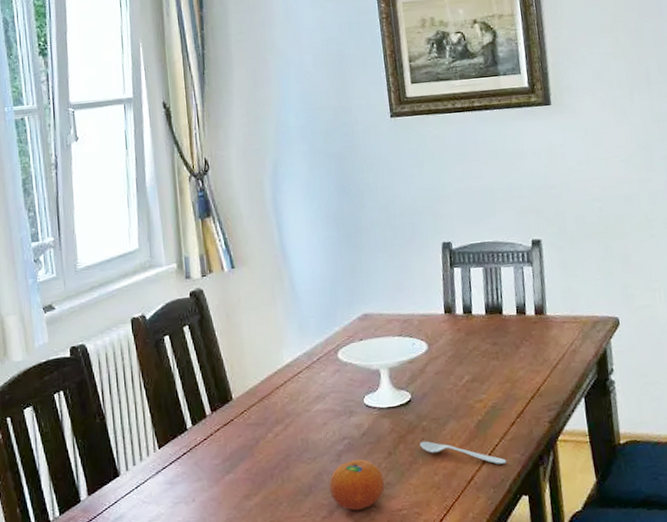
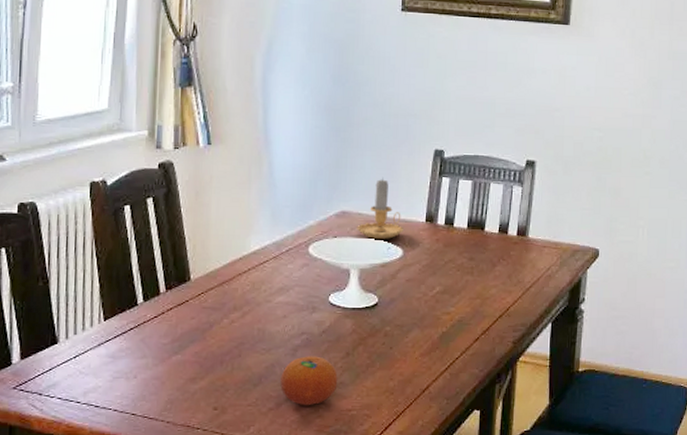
candle: none [380,277,425,337] -> present [357,178,404,239]
spoon: present [420,441,507,464] -> none [379,346,465,377]

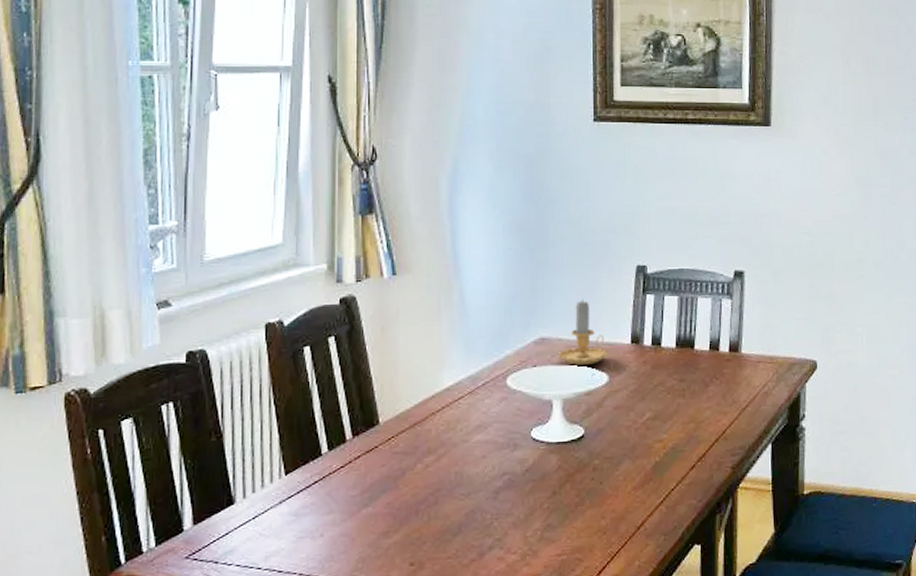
fruit: present [280,356,338,406] -> none [482,497,545,554]

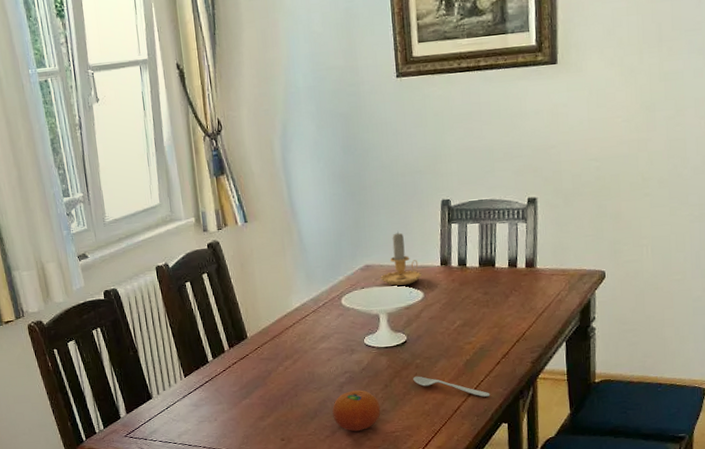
fruit: none [482,497,545,554] -> present [332,390,381,432]
spoon: none [589,481,682,510] -> present [413,376,491,397]

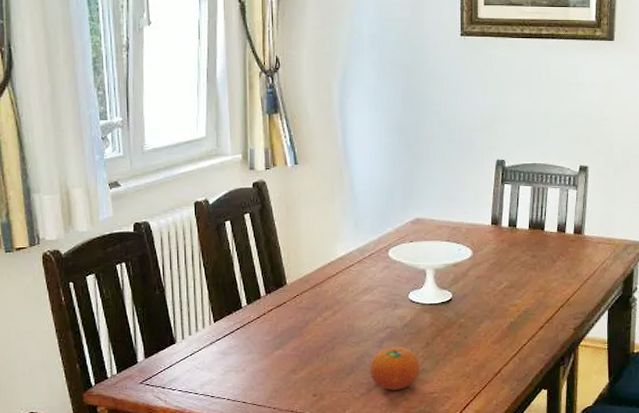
candle: present [380,231,422,286] -> none [430,187,472,242]
spoon: present [413,376,491,397] -> none [456,336,532,361]

